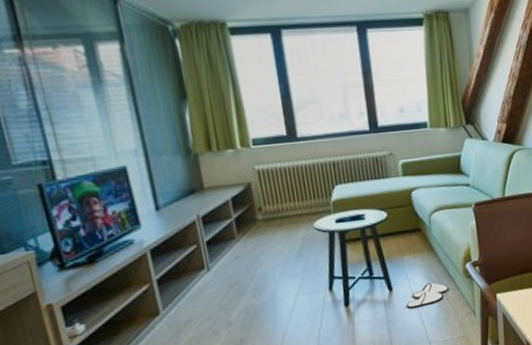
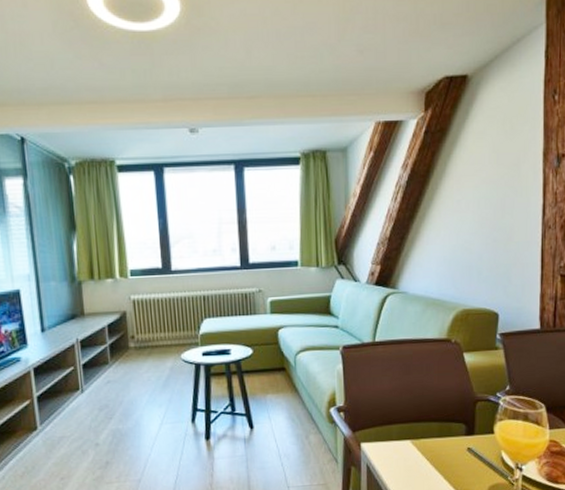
slippers: present [406,283,449,309] -> none [266,424,311,450]

